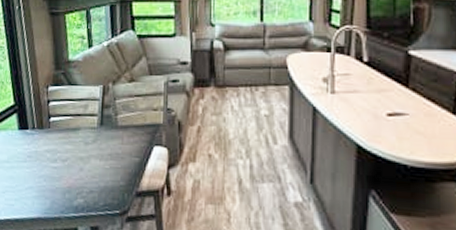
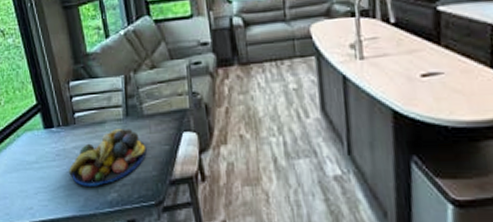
fruit bowl: none [38,137,117,191] -> present [69,129,147,186]

